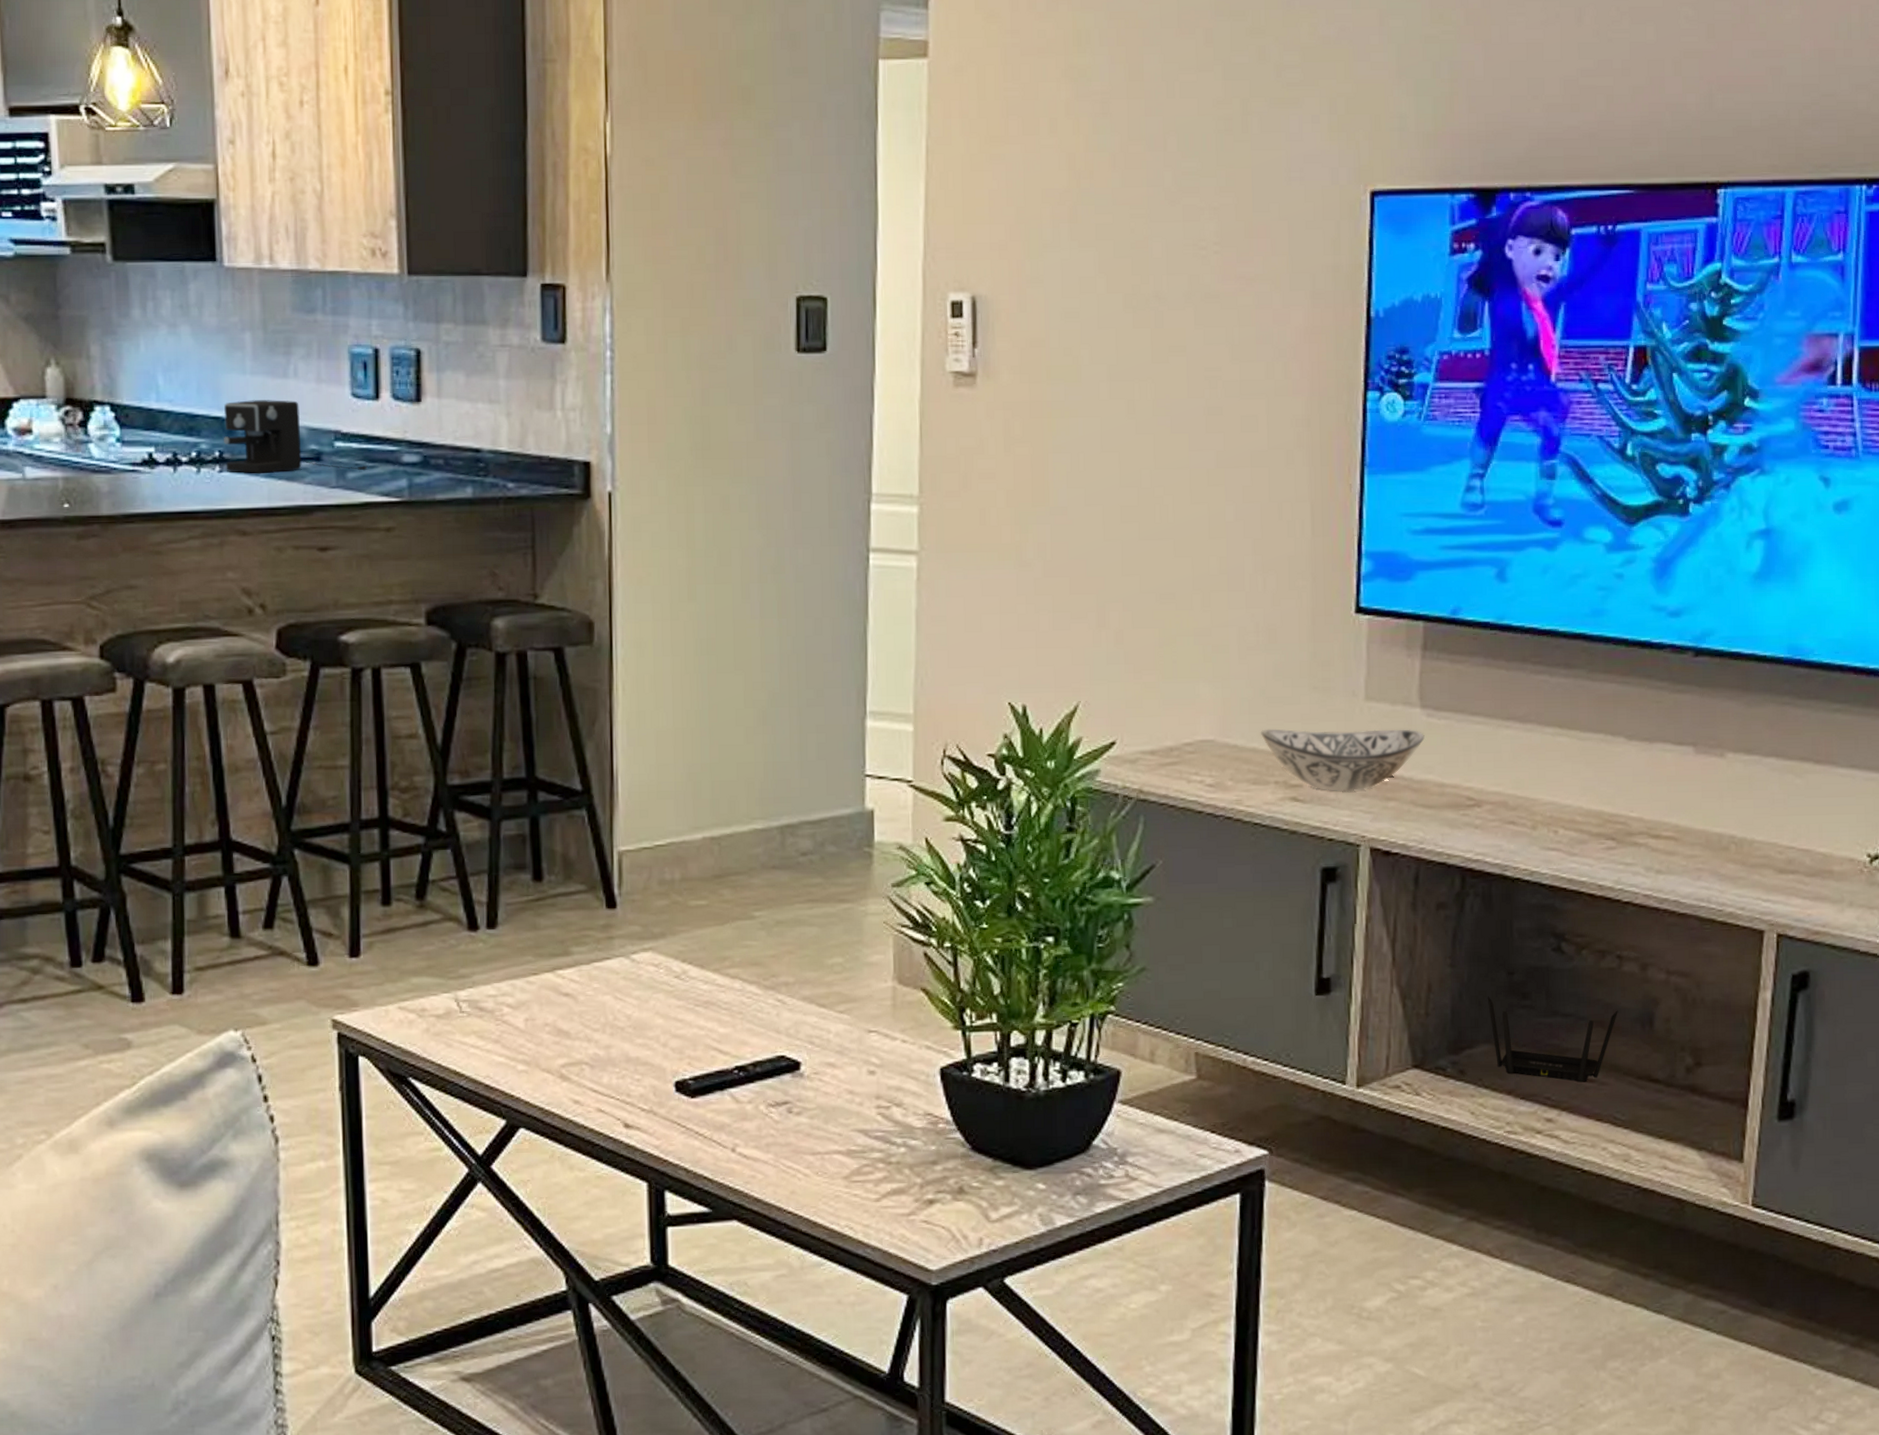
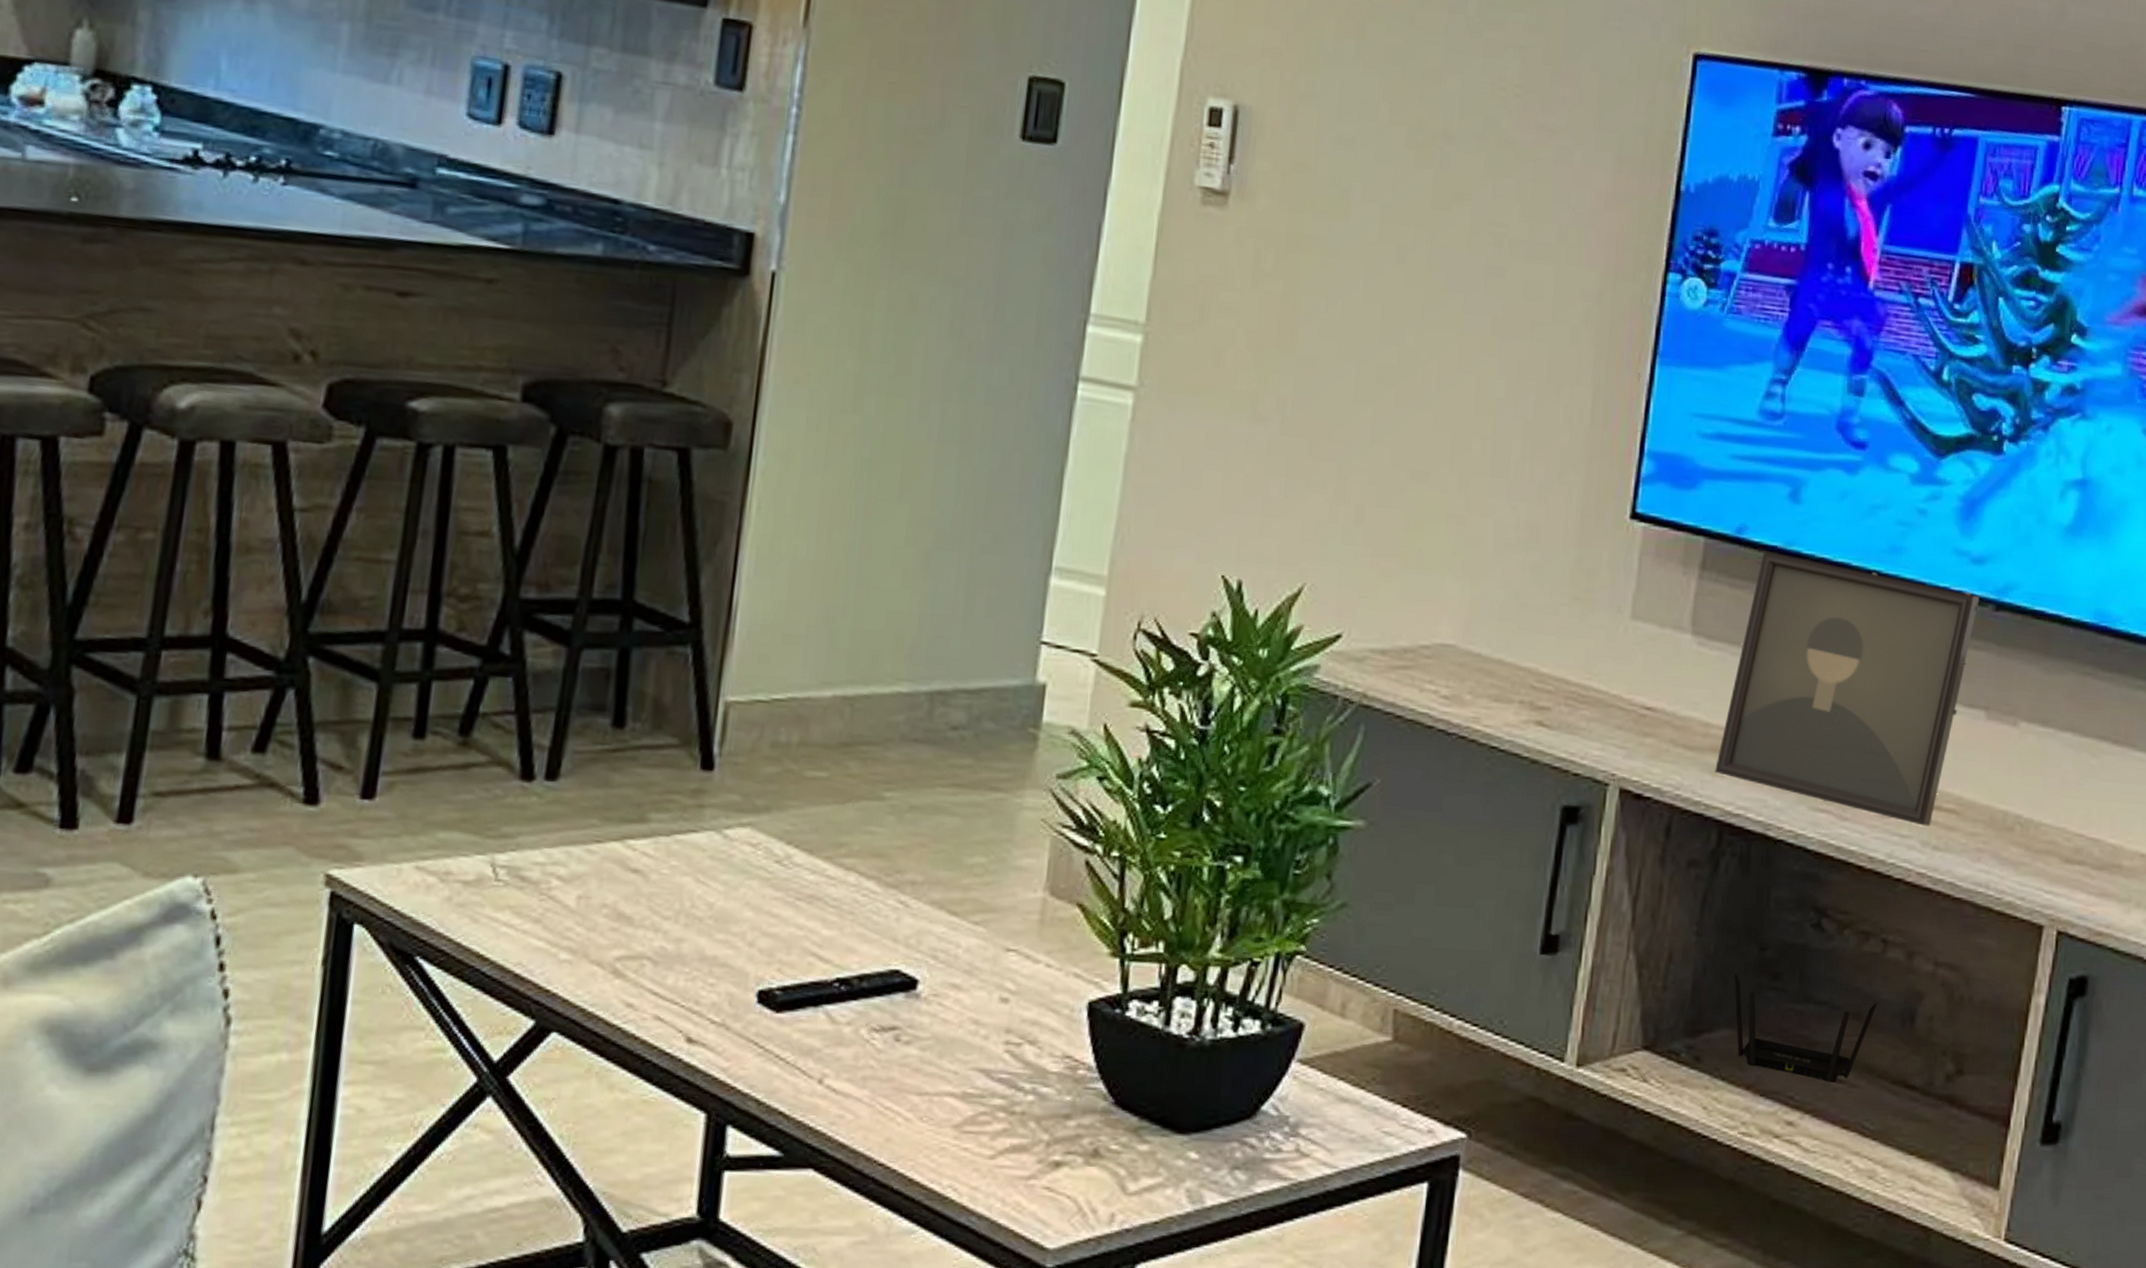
coffee maker: present [223,400,368,473] -> none [292,102,475,208]
decorative bowl: present [1260,729,1425,792] -> none [1508,639,1693,722]
picture frame: none [1453,627,1680,854] -> present [1715,551,1980,827]

